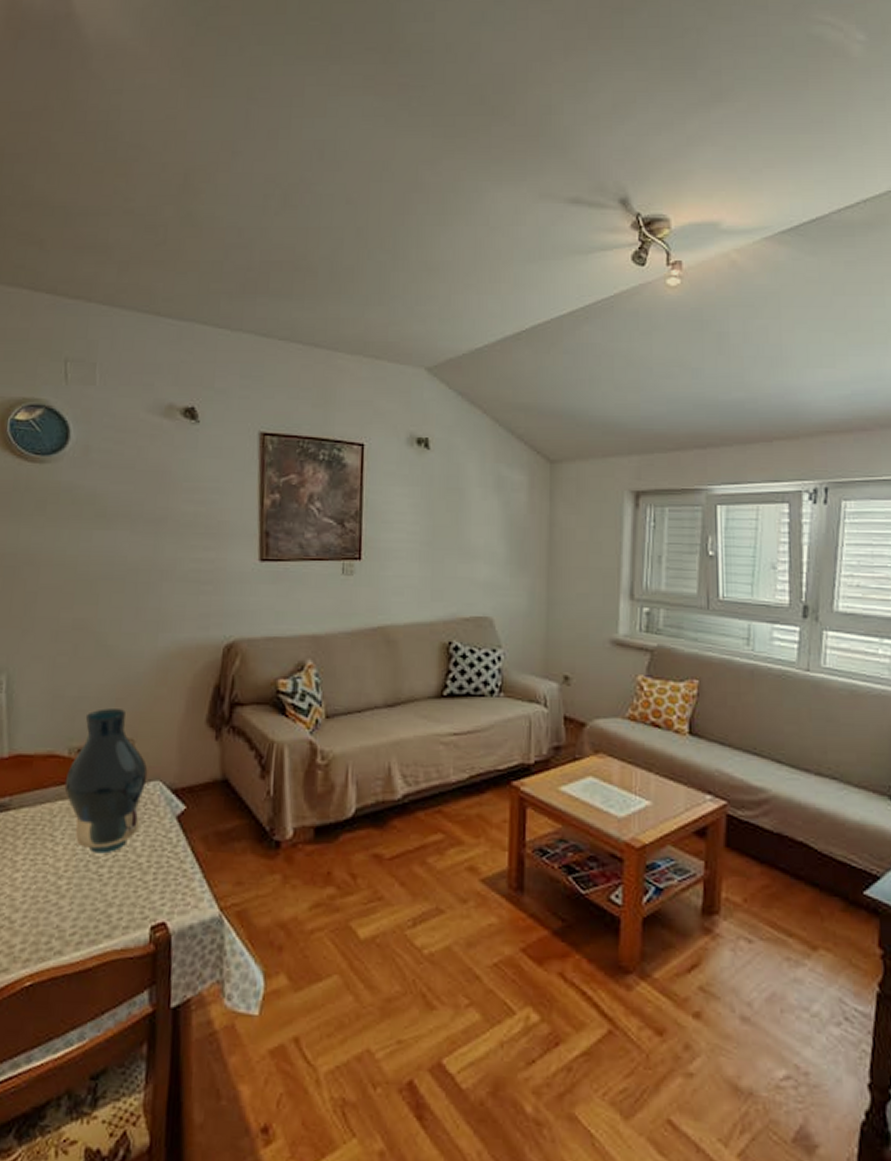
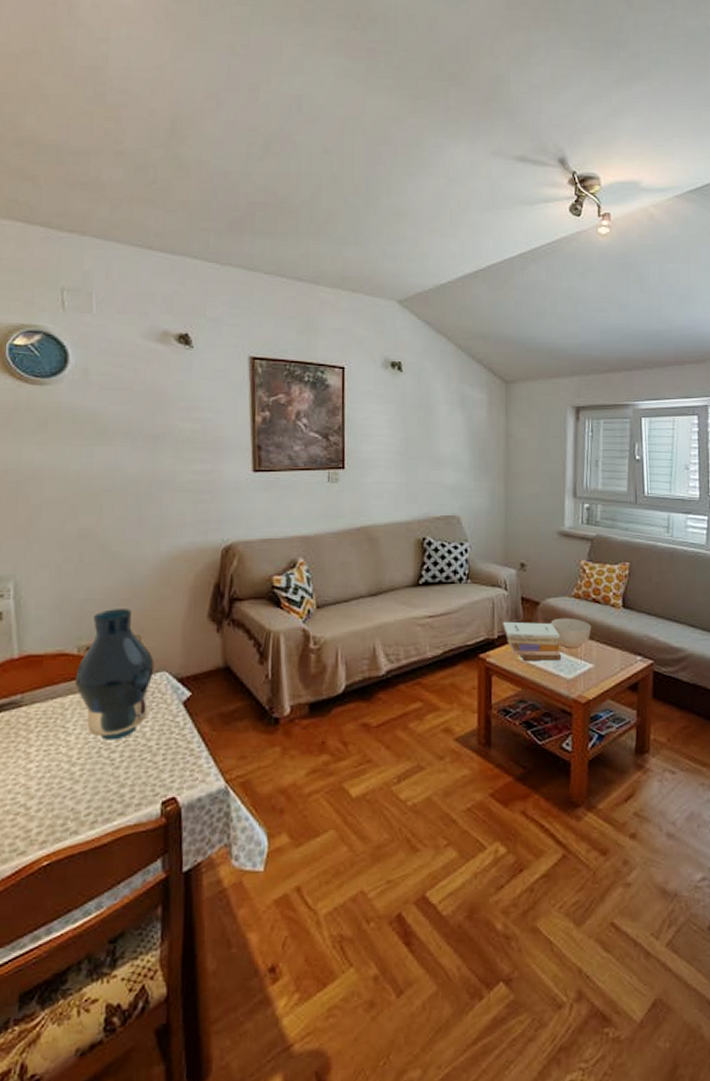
books: none [540,744,612,795] -> present [502,621,562,662]
bowl: none [598,743,650,781] -> present [550,617,592,648]

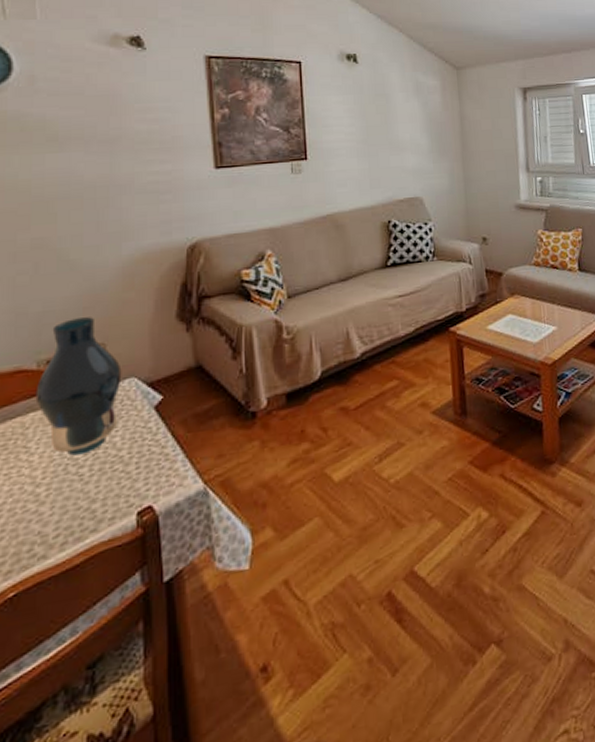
books: present [502,621,562,662] -> none [469,291,527,331]
bowl: present [550,617,592,648] -> none [513,284,553,314]

